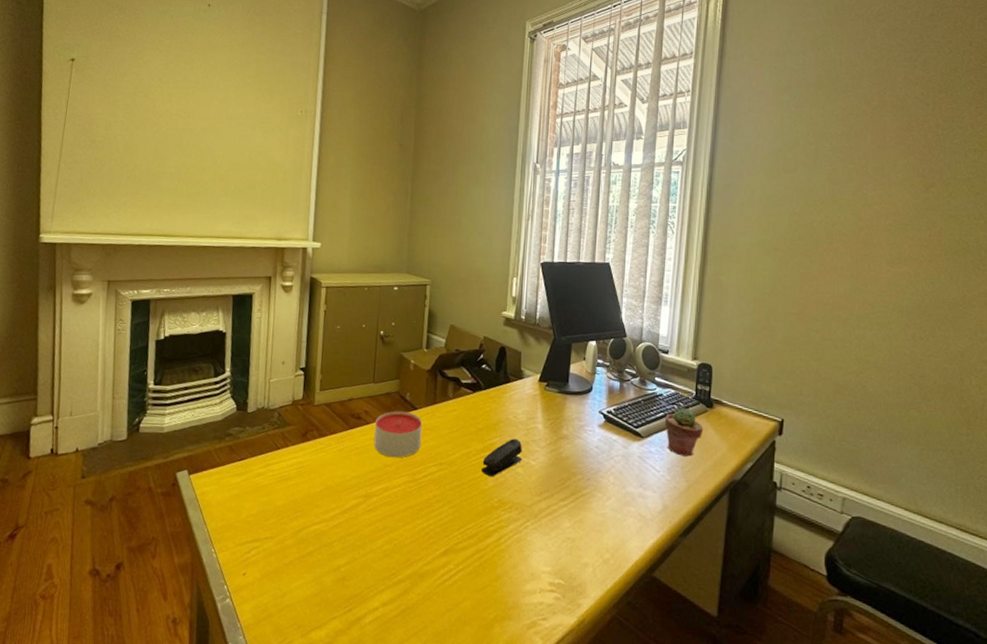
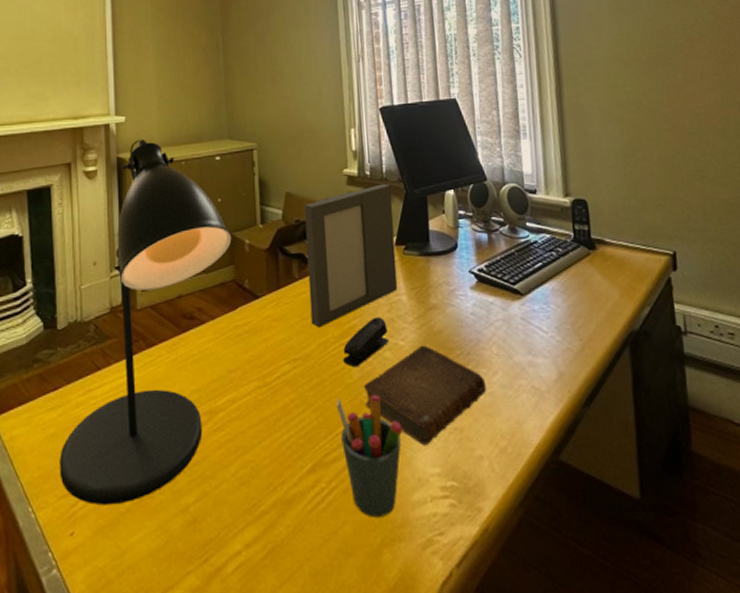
desk lamp: none [238,264,400,557] -> present [59,140,232,506]
candle: present [374,411,423,458] -> none [212,302,269,361]
picture frame: none [458,328,542,441] -> present [304,183,398,328]
pen holder: none [471,500,524,599] -> present [336,395,403,518]
book: none [495,467,600,548] -> present [363,345,487,445]
potted succulent: present [665,408,704,457] -> none [544,254,590,311]

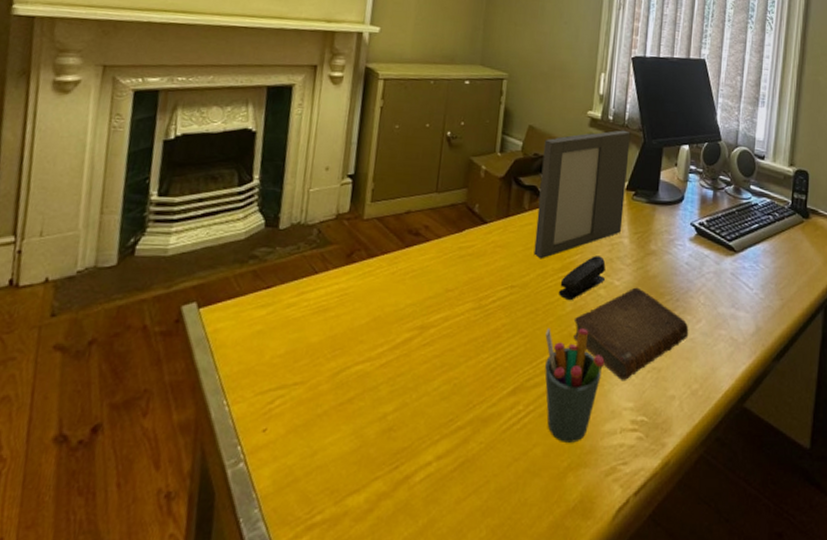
desk lamp: present [59,140,232,506] -> none [260,53,470,406]

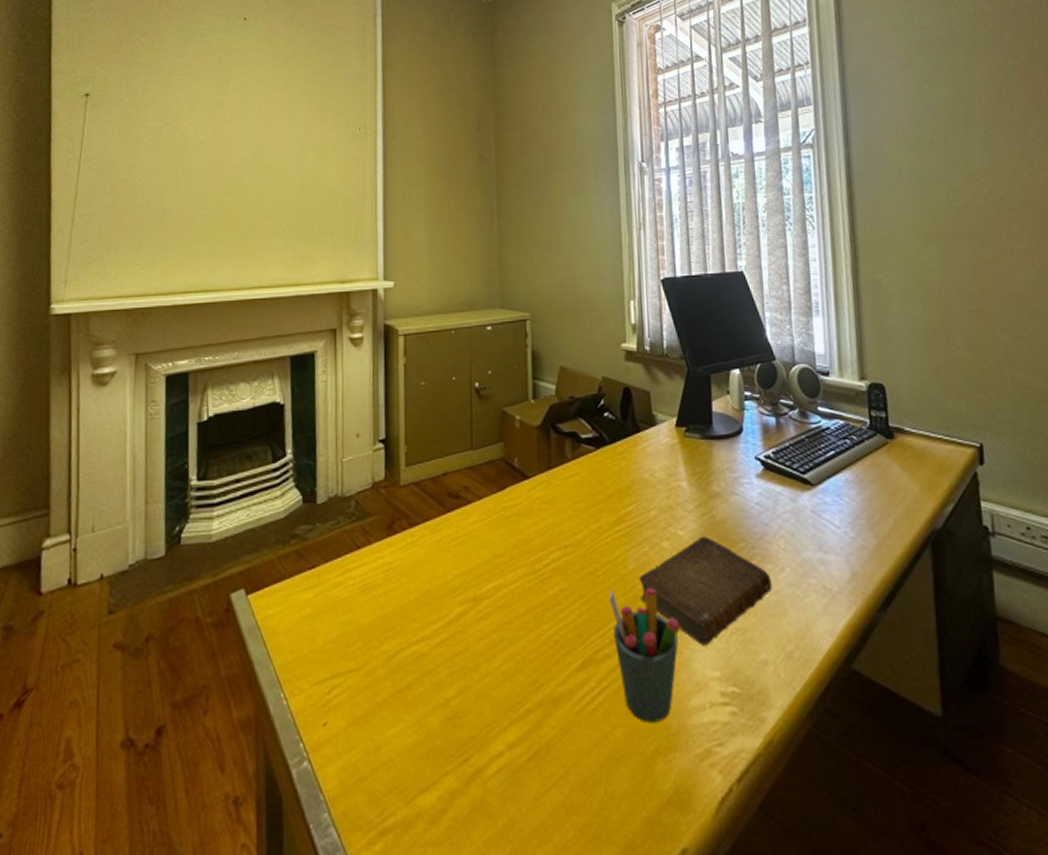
picture frame: present [533,130,631,259] -> none [579,360,678,513]
stapler: present [559,256,606,301] -> none [617,504,668,558]

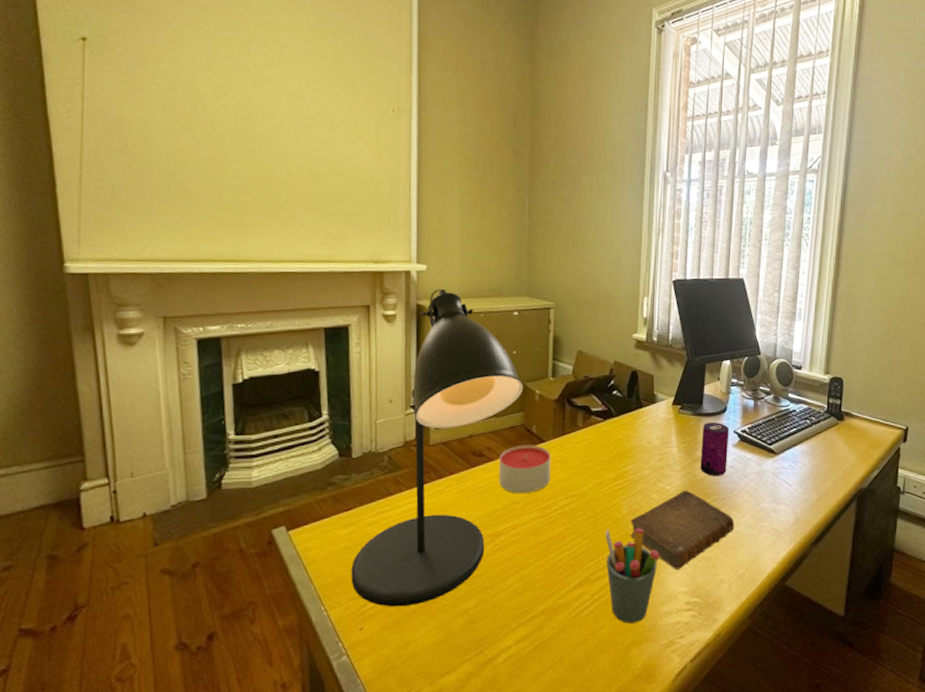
desk lamp: none [314,307,502,695] -> present [351,289,524,607]
candle: none [479,482,538,545] -> present [499,445,551,494]
beverage can: none [716,447,753,517] -> present [700,422,730,476]

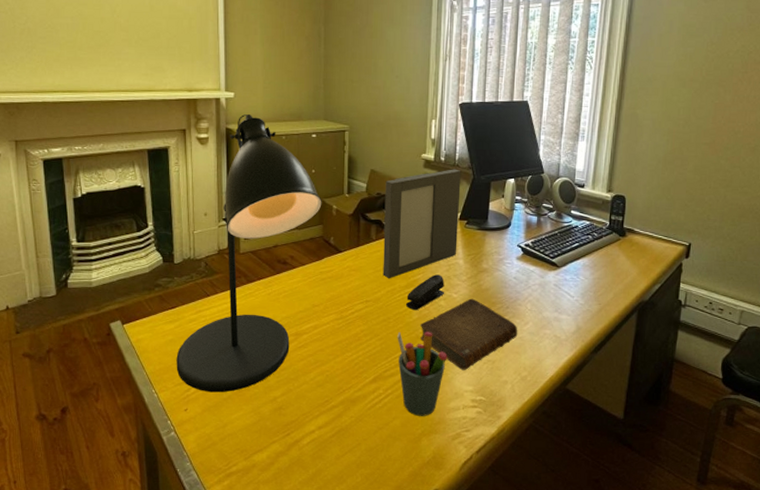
candle: present [499,445,551,494] -> none [301,254,348,298]
picture frame: none [590,350,675,471] -> present [383,169,461,279]
stapler: none [615,465,657,505] -> present [406,274,445,311]
beverage can: present [700,422,730,476] -> none [485,236,514,287]

